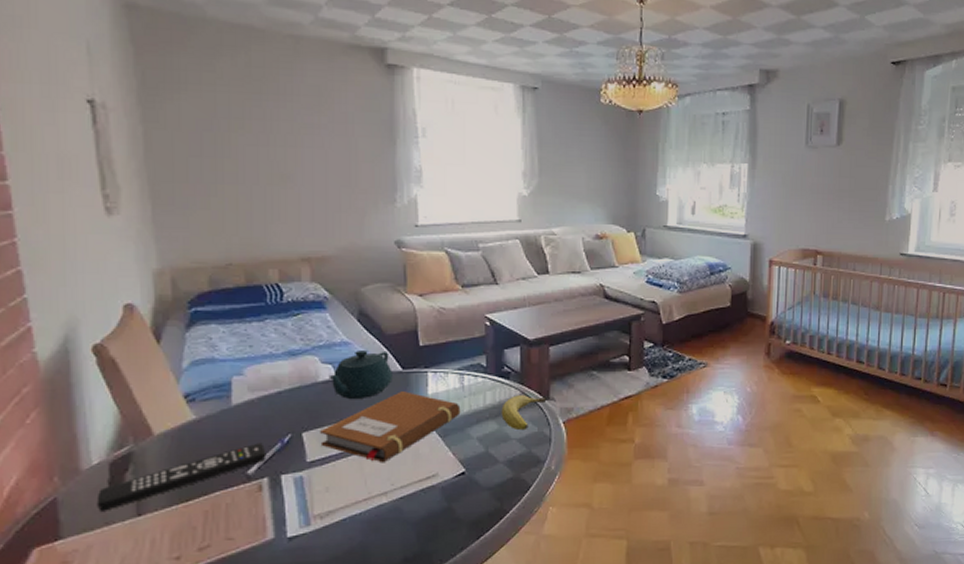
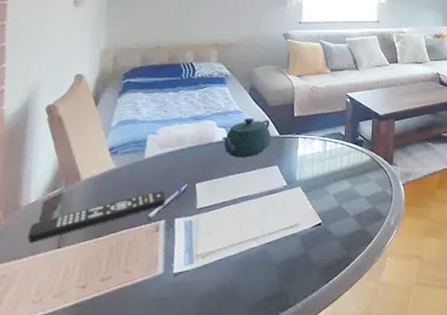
notebook: present [320,391,461,463] -> none [209,153,322,212]
fruit: present [501,395,547,431] -> none [353,160,391,190]

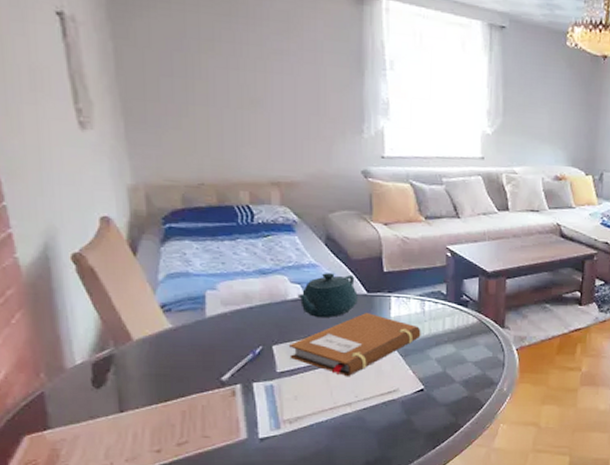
remote control: present [27,190,167,243] -> none [81,352,239,406]
notebook: none [209,153,322,212] -> present [289,313,421,377]

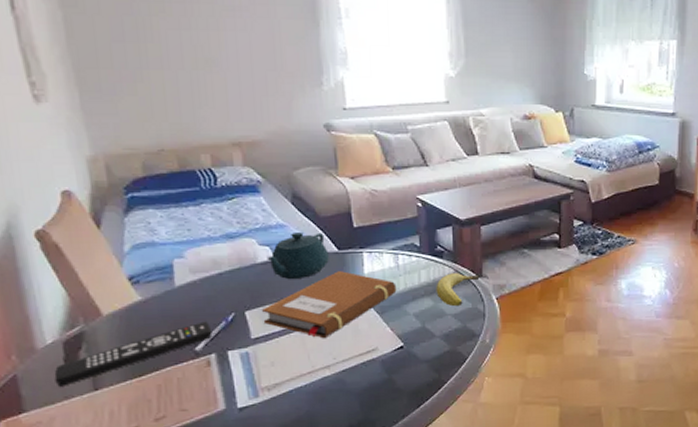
remote control: none [81,352,239,406] -> present [54,321,213,387]
fruit: none [459,322,502,355] -> present [436,273,480,307]

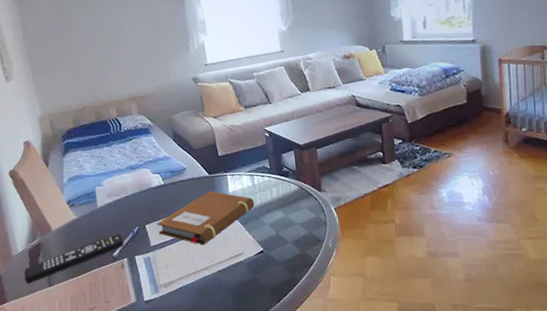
teapot: present [267,232,329,280] -> none [158,162,203,200]
fruit: present [436,273,480,307] -> none [285,189,320,217]

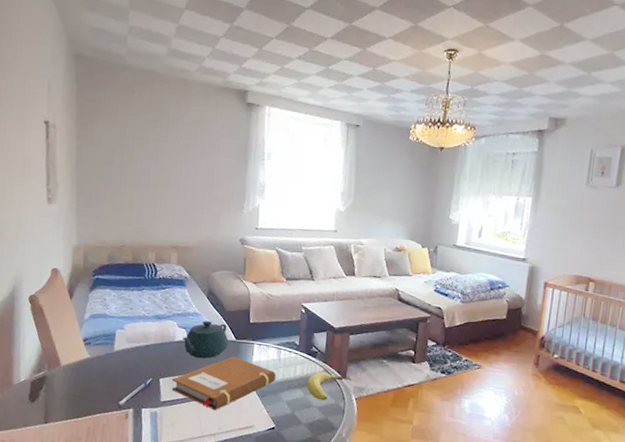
remote control: present [24,233,124,284] -> none [20,381,134,416]
teapot: none [158,162,203,200] -> present [182,321,228,359]
fruit: none [285,189,320,217] -> present [307,371,344,401]

